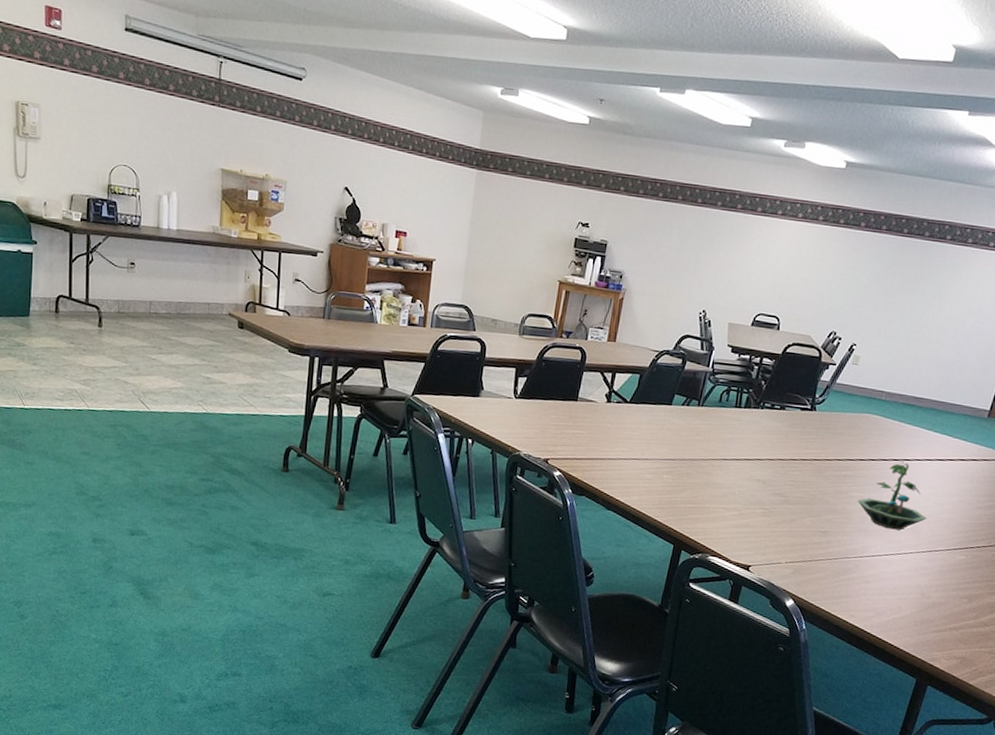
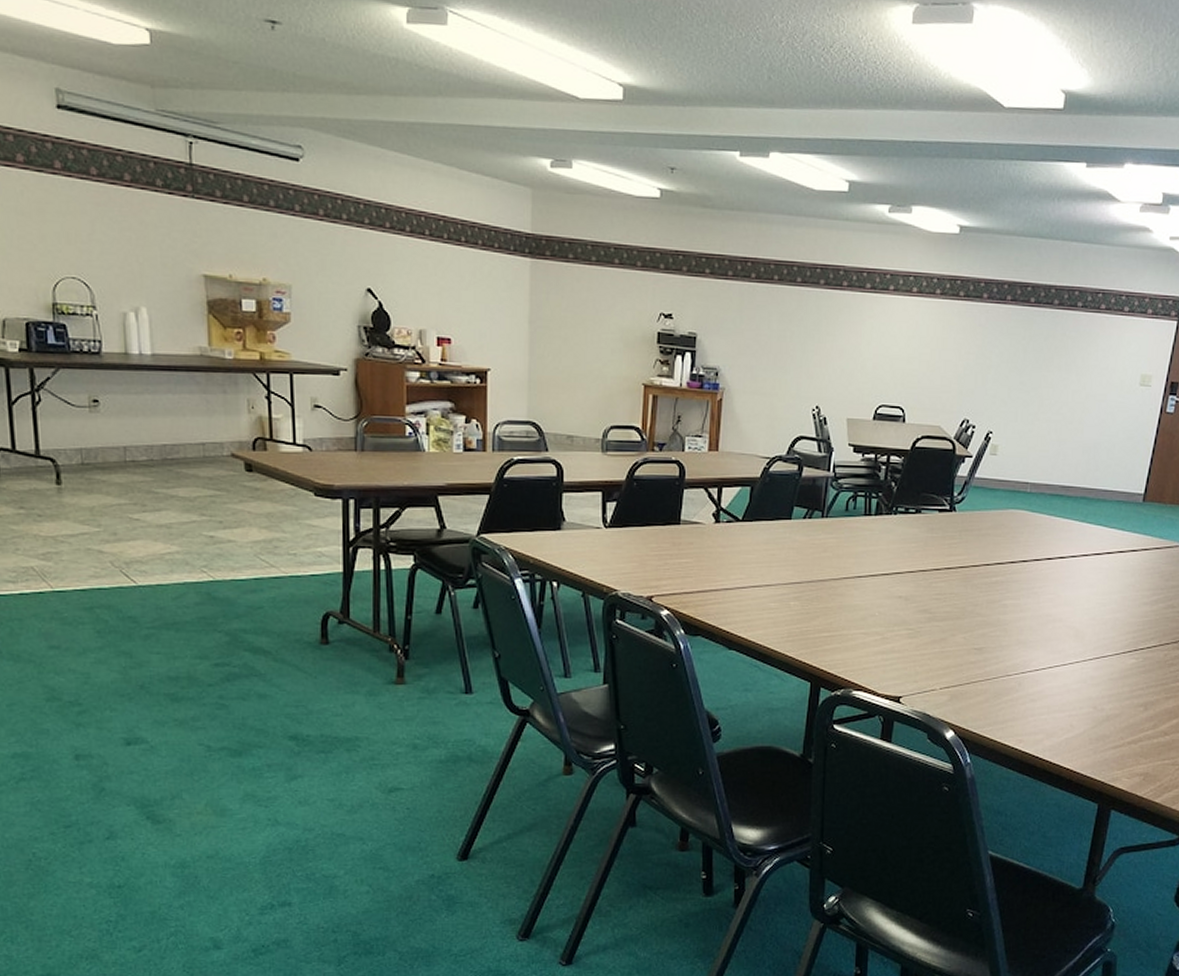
terrarium: present [858,461,926,530] -> none [1013,560,1090,638]

